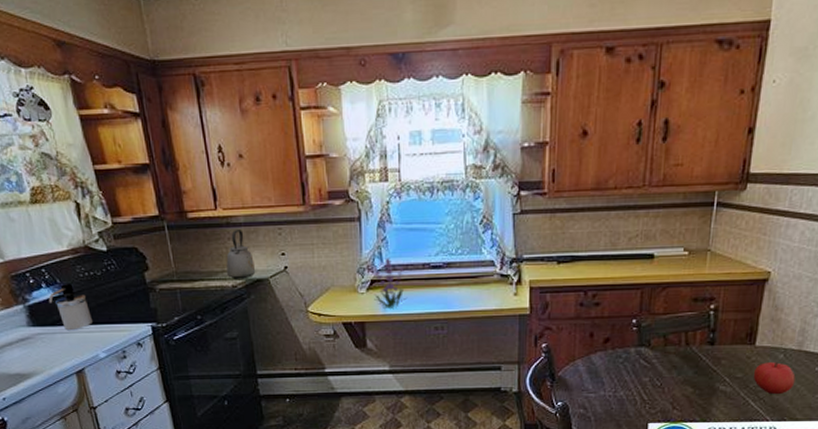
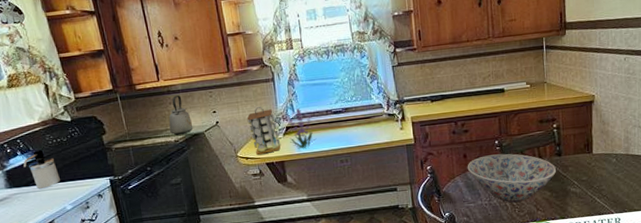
spice rack: none [322,252,363,311] -> present [247,107,281,155]
bowl: none [592,336,705,397] -> present [467,153,556,203]
fruit: present [753,362,796,395] -> none [595,165,628,192]

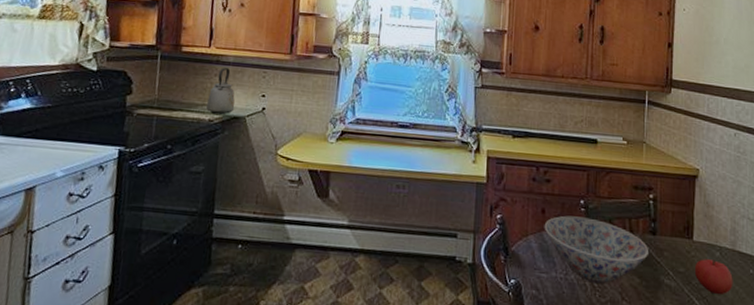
soap dispenser: present [23,149,60,189] -> none [22,96,63,145]
spice rack: present [247,107,281,155] -> none [298,101,332,159]
plant: present [286,107,316,150] -> none [342,111,374,163]
fruit: none [595,165,628,192] -> present [694,259,733,295]

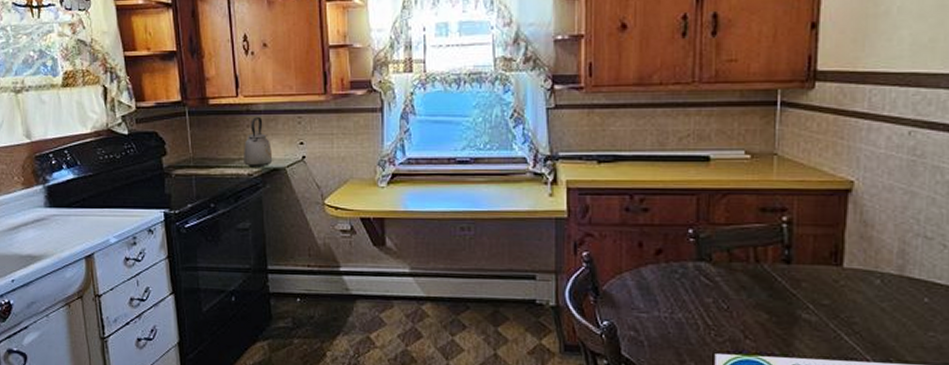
bowl: present [544,215,648,284] -> none [642,248,780,322]
fruit: present [694,259,733,295] -> none [843,288,899,329]

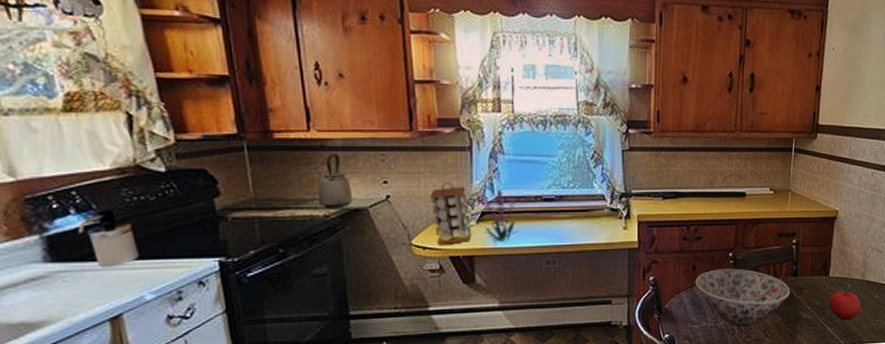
soap dispenser: none [68,165,107,214] -> present [78,209,139,268]
spice rack: none [342,143,383,205] -> present [429,182,472,244]
plant: none [393,149,430,206] -> present [483,188,518,243]
bowl: none [642,248,780,322] -> present [695,268,790,327]
fruit: none [843,288,899,329] -> present [828,291,861,321]

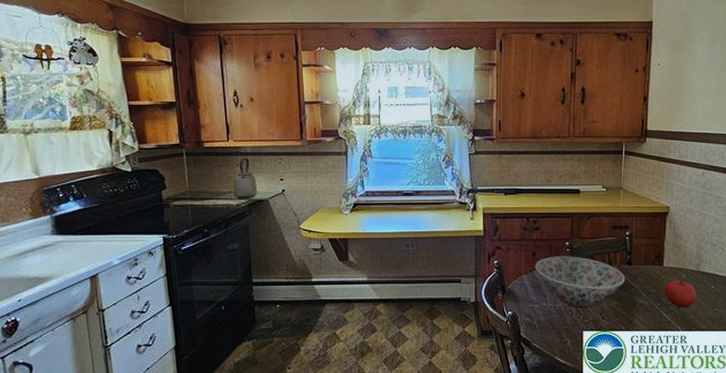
soap dispenser: present [78,209,139,268] -> none [74,197,111,240]
spice rack: present [429,182,472,244] -> none [314,180,347,229]
plant: present [483,188,518,243] -> none [355,184,383,229]

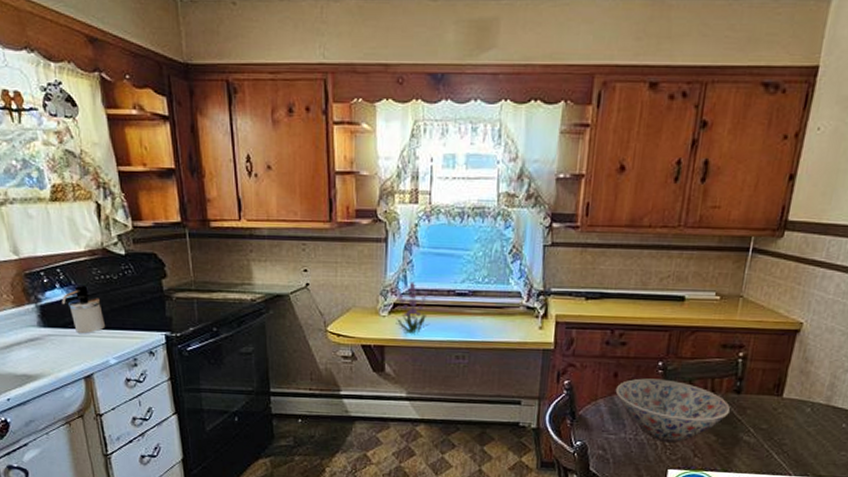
soap dispenser: none [74,197,111,240] -> present [62,285,105,334]
kettle: present [233,158,258,199] -> none [247,242,277,293]
plant: none [355,184,383,229] -> present [395,280,429,335]
fruit: present [664,280,697,308] -> none [778,415,822,449]

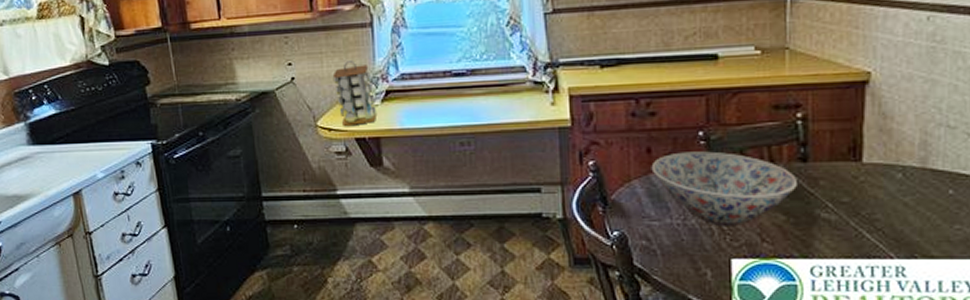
soap dispenser: present [62,285,105,334] -> none [49,99,92,149]
spice rack: none [345,272,384,333] -> present [332,61,378,126]
plant: present [395,280,429,335] -> none [386,64,426,124]

